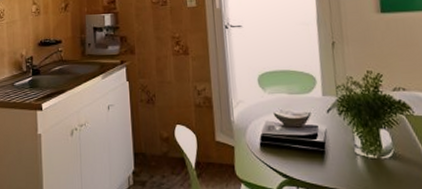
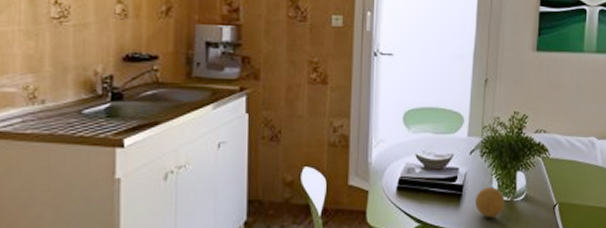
fruit: none [339,144,372,175] -> present [474,187,505,218]

